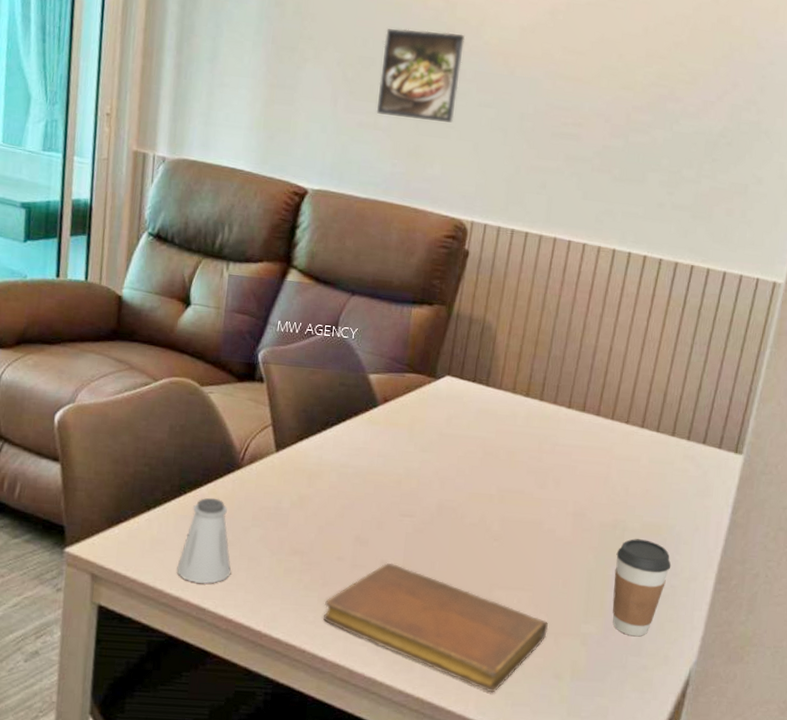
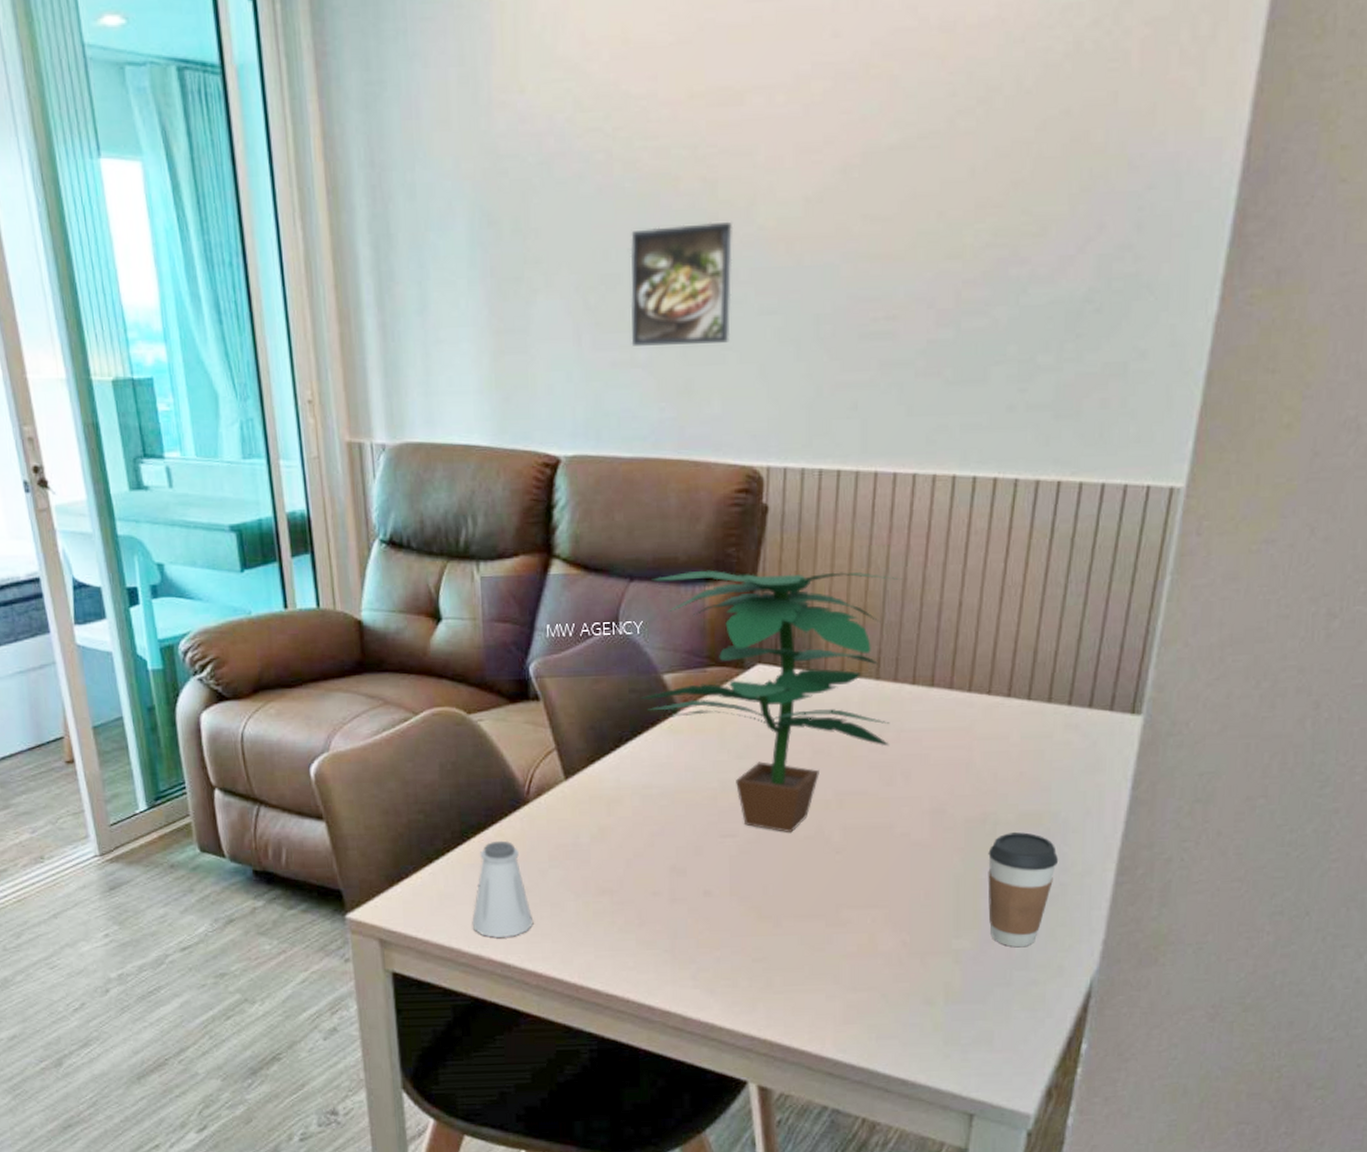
notebook: present [323,563,548,692] -> none [644,892,911,1026]
potted plant: none [347,294,568,518] -> present [639,570,902,832]

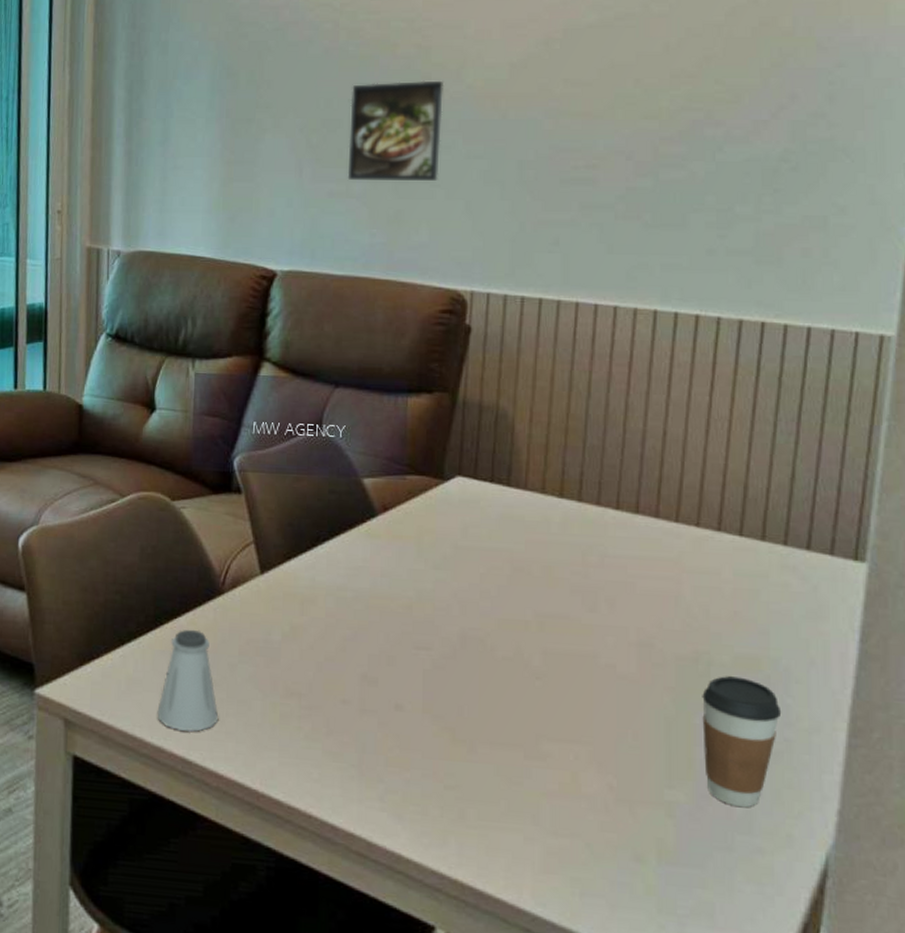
potted plant: present [639,570,902,832] -> none [339,382,604,651]

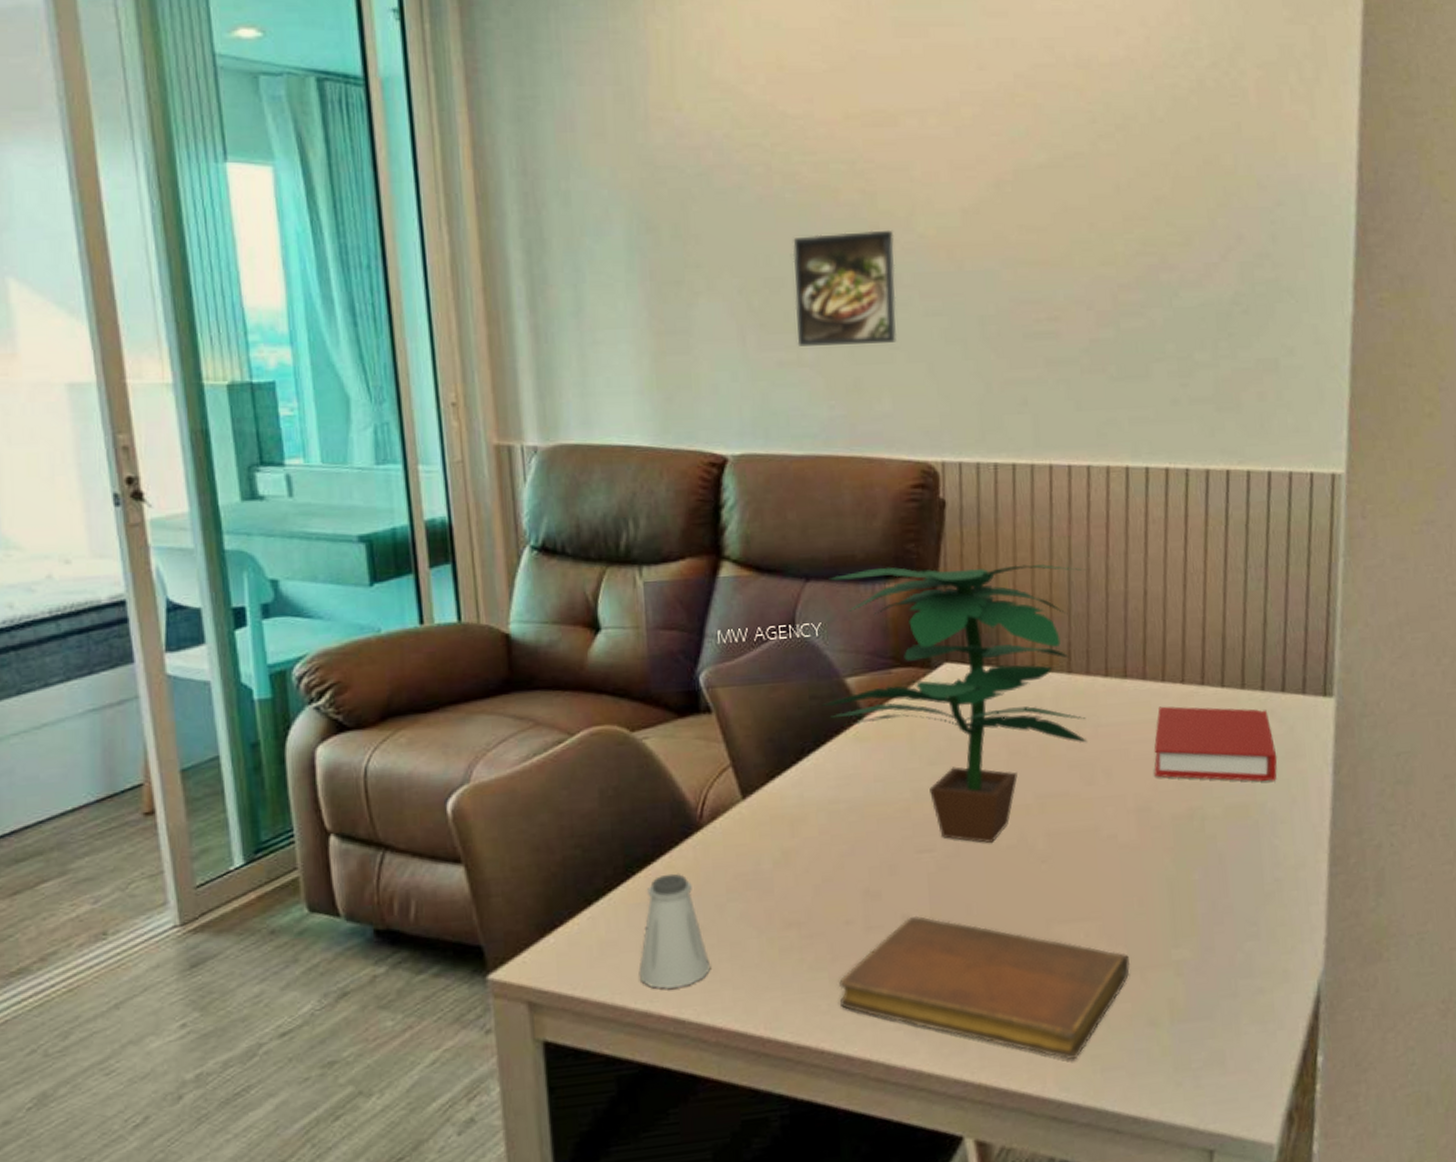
notebook: none [330,707,618,877] -> present [838,915,1130,1059]
potted plant: none [339,382,604,651] -> present [821,564,1088,843]
book: none [660,546,797,639] -> present [1154,706,1277,782]
coffee cup: present [702,676,782,808] -> none [1199,826,1271,953]

